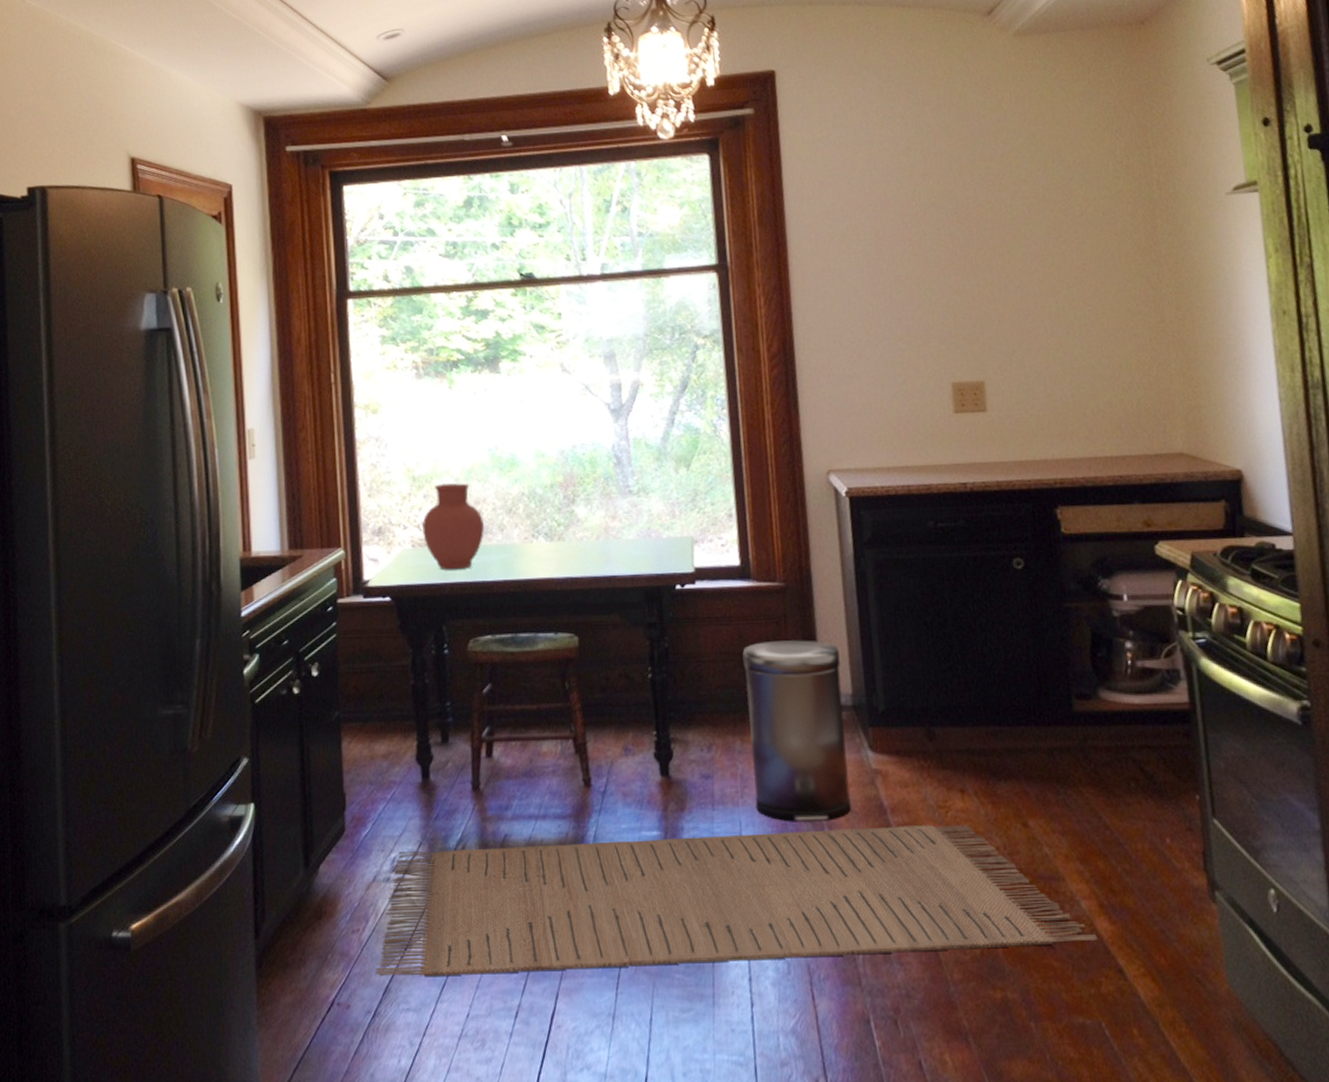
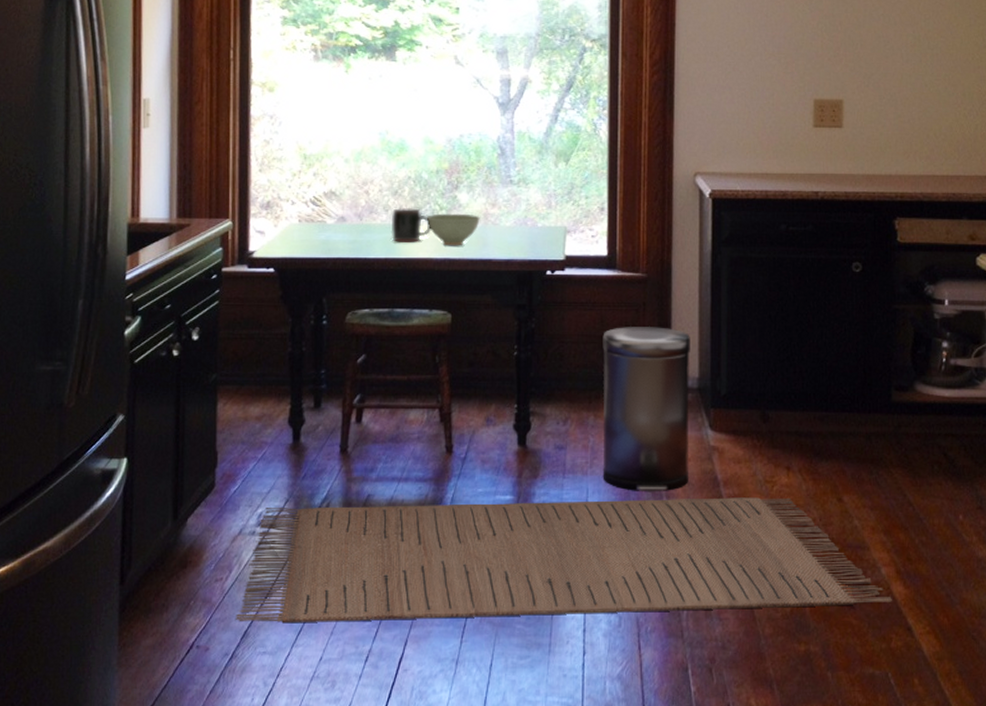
vase: present [421,482,484,570] -> none [309,162,370,246]
mug: none [506,526,550,563] -> present [391,208,431,242]
bowl: none [544,528,601,564] -> present [426,213,480,246]

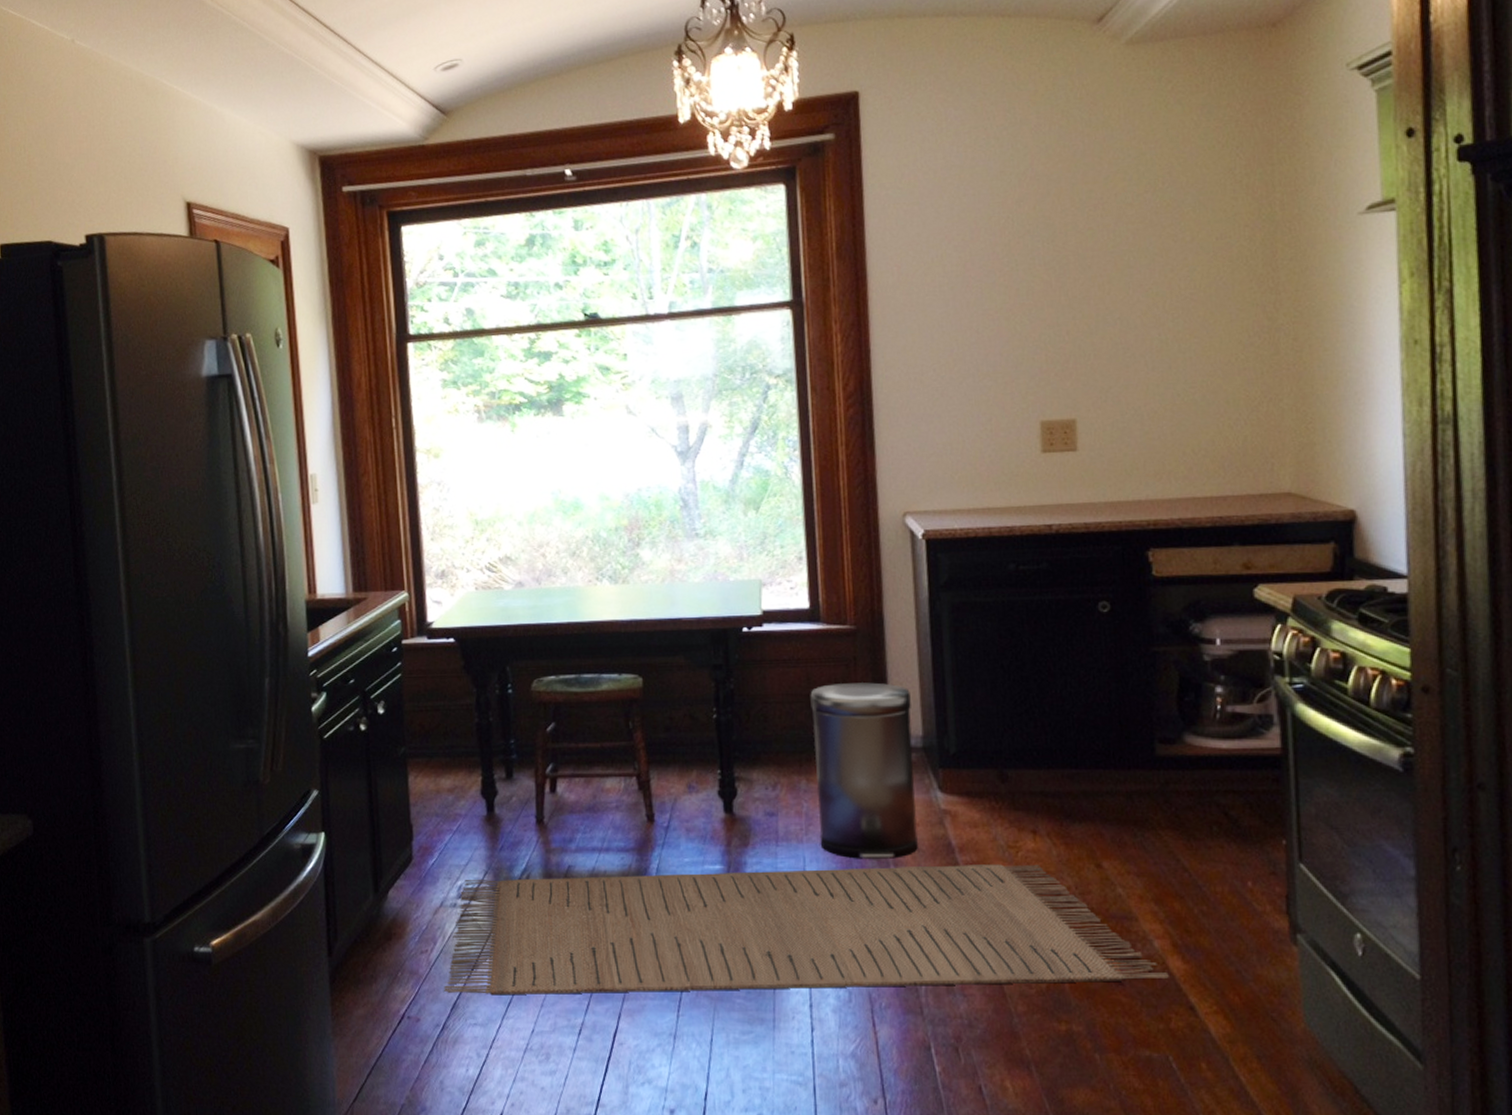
mug: present [391,208,431,242] -> none [570,569,614,605]
bowl: present [426,213,480,246] -> none [608,571,666,607]

